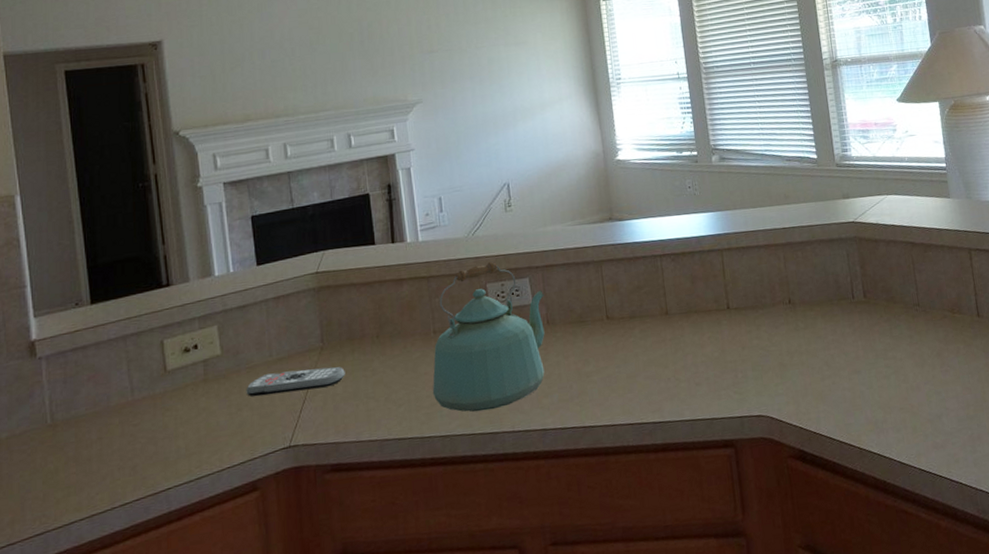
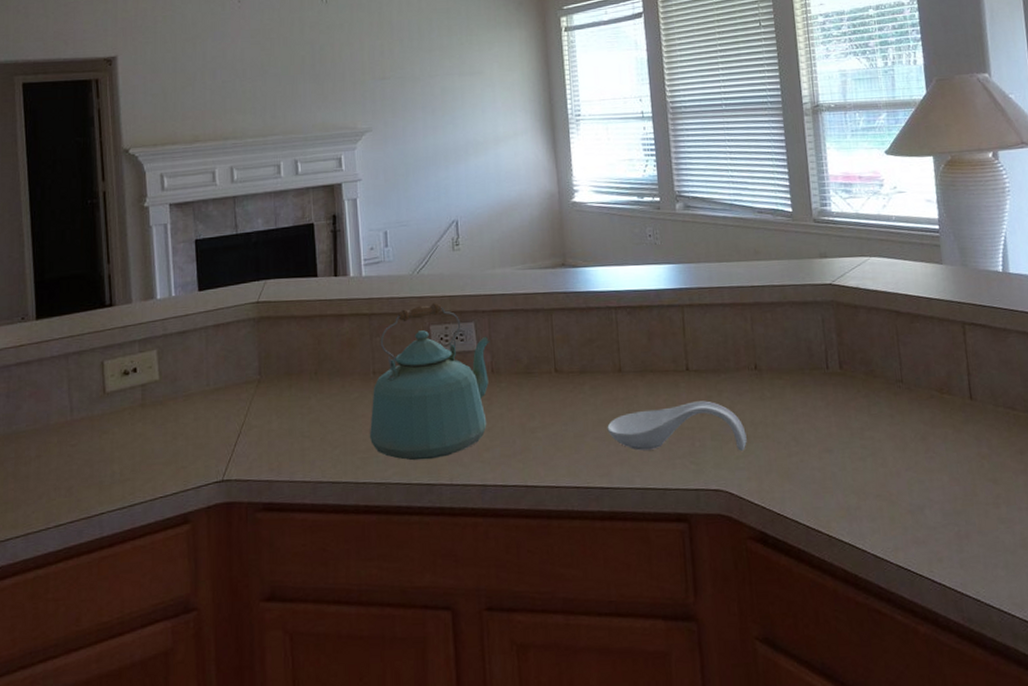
remote control: present [246,366,345,397] -> none [182,401,281,426]
spoon rest: none [657,335,785,386] -> present [607,401,747,451]

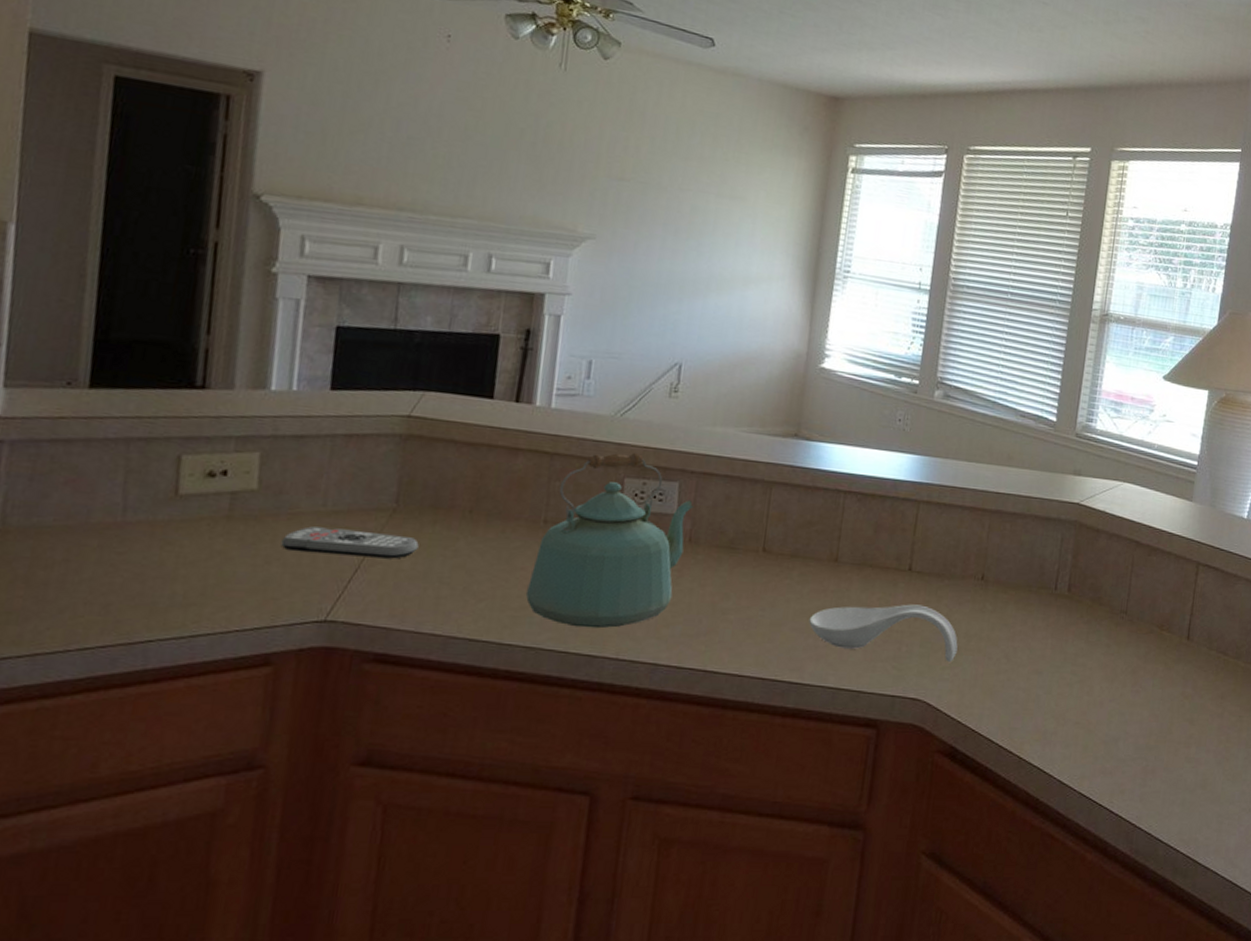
remote control: none [182,401,281,426] -> present [281,526,419,559]

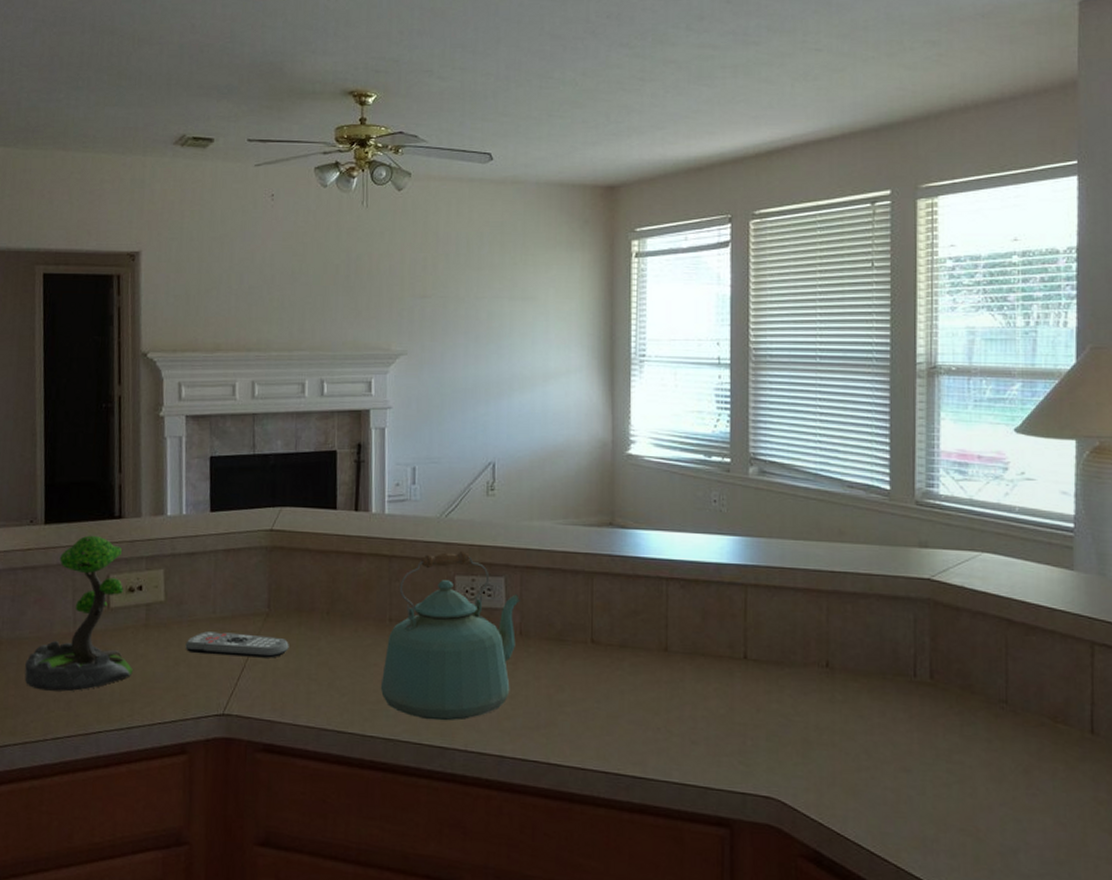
plant: none [41,405,205,593] -> present [24,535,133,692]
spoon rest: present [809,604,958,662] -> none [646,694,808,757]

